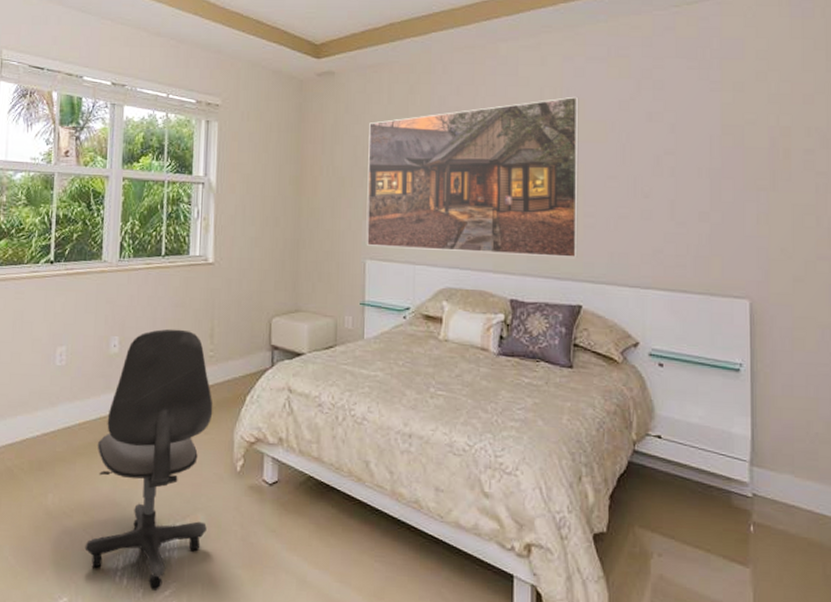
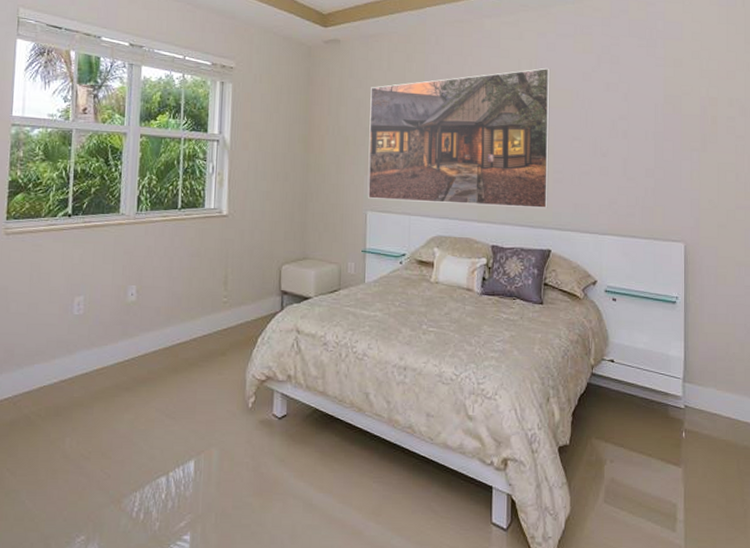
office chair: present [85,328,213,591] -> none [102,277,227,523]

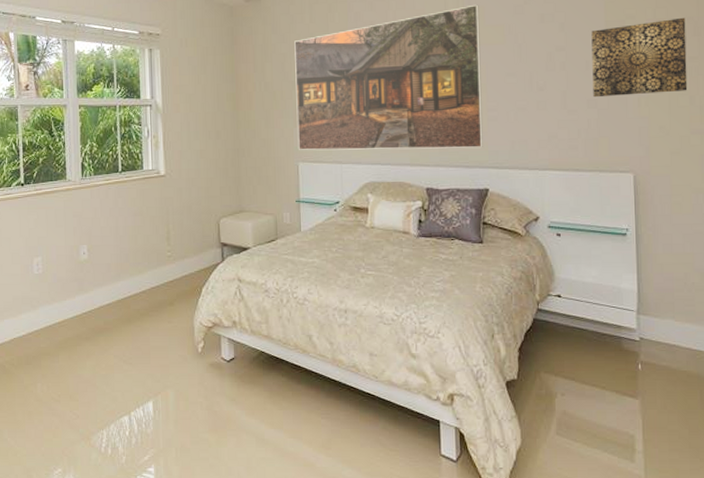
wall art: none [651,98,734,168] -> present [591,17,688,98]

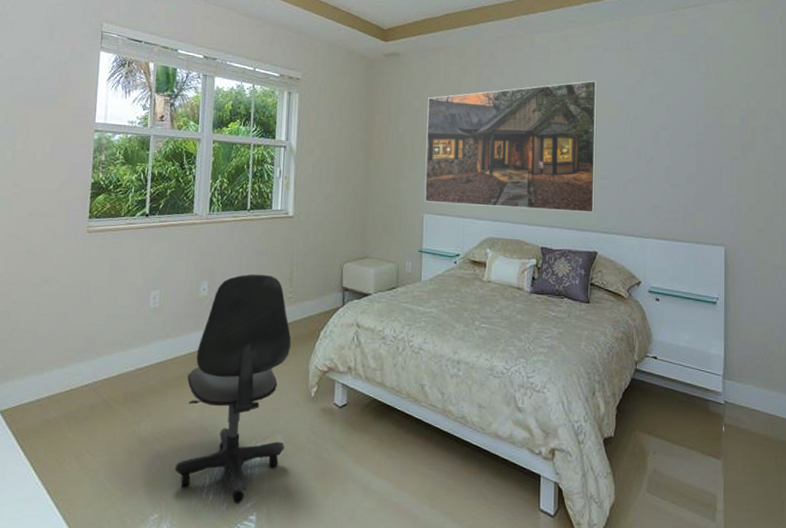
office chair: none [73,235,176,457] -> present [174,274,292,504]
wall art: present [591,17,688,98] -> none [693,110,773,176]

